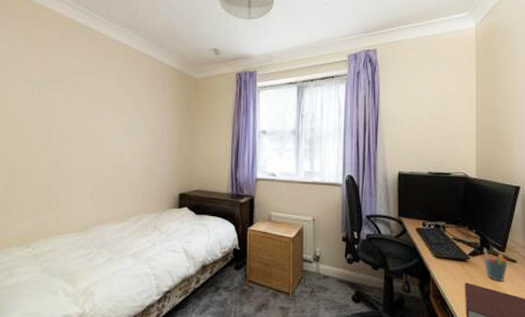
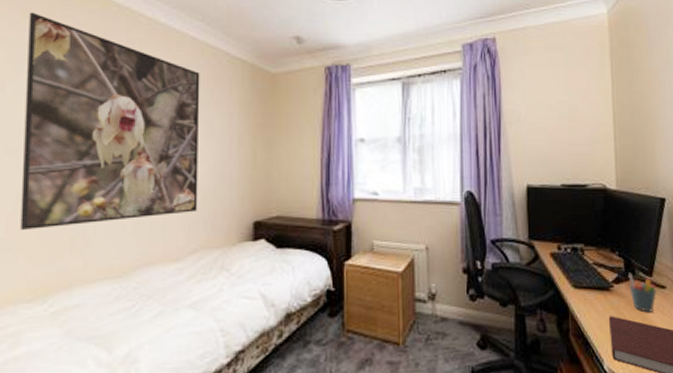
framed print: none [13,31,141,193] -> present [20,12,200,230]

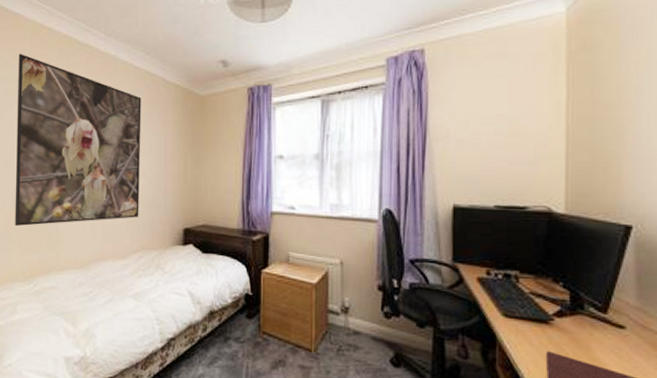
pen holder: present [628,273,656,313] -> none [575,307,611,353]

